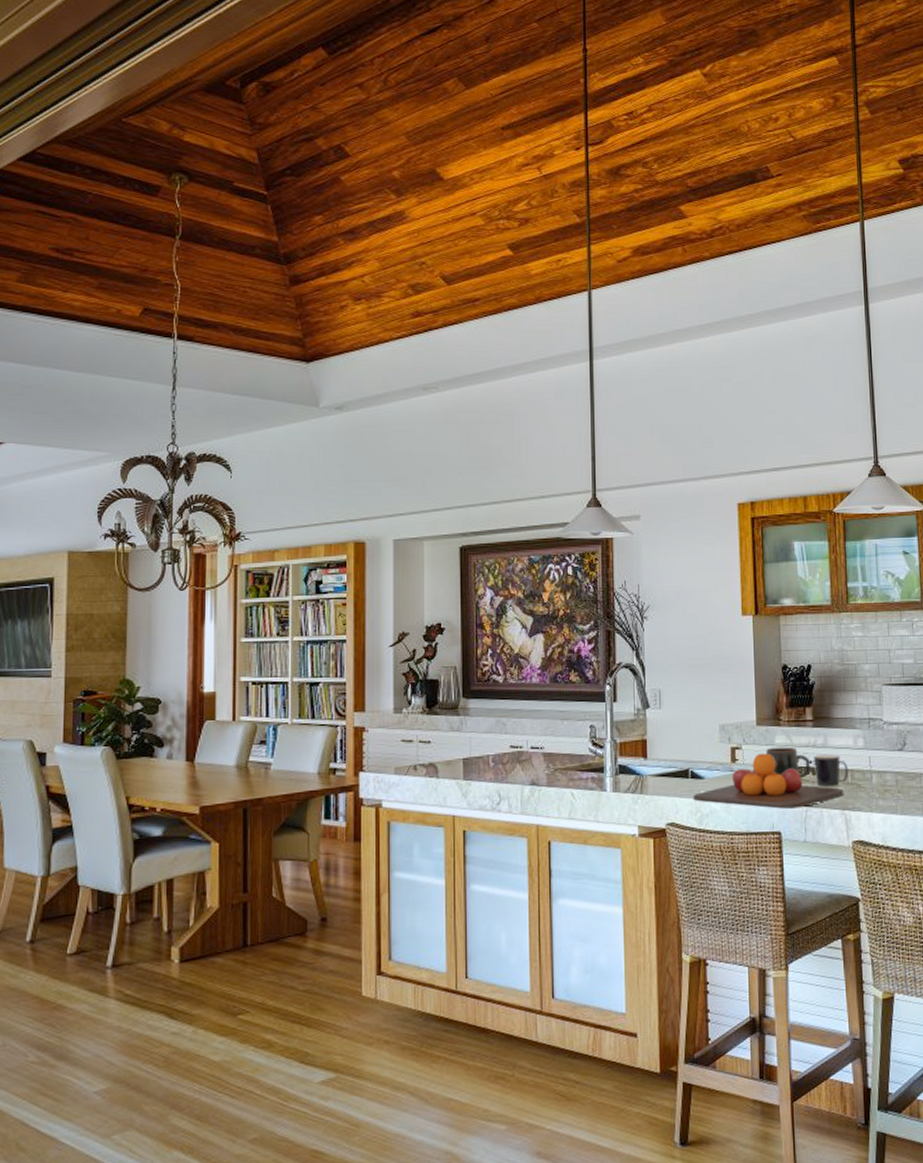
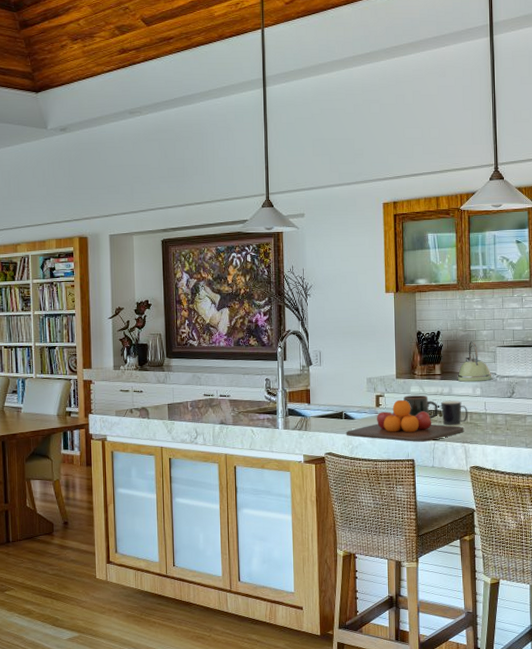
kettle: none [834,678,878,731] -> present [457,341,492,383]

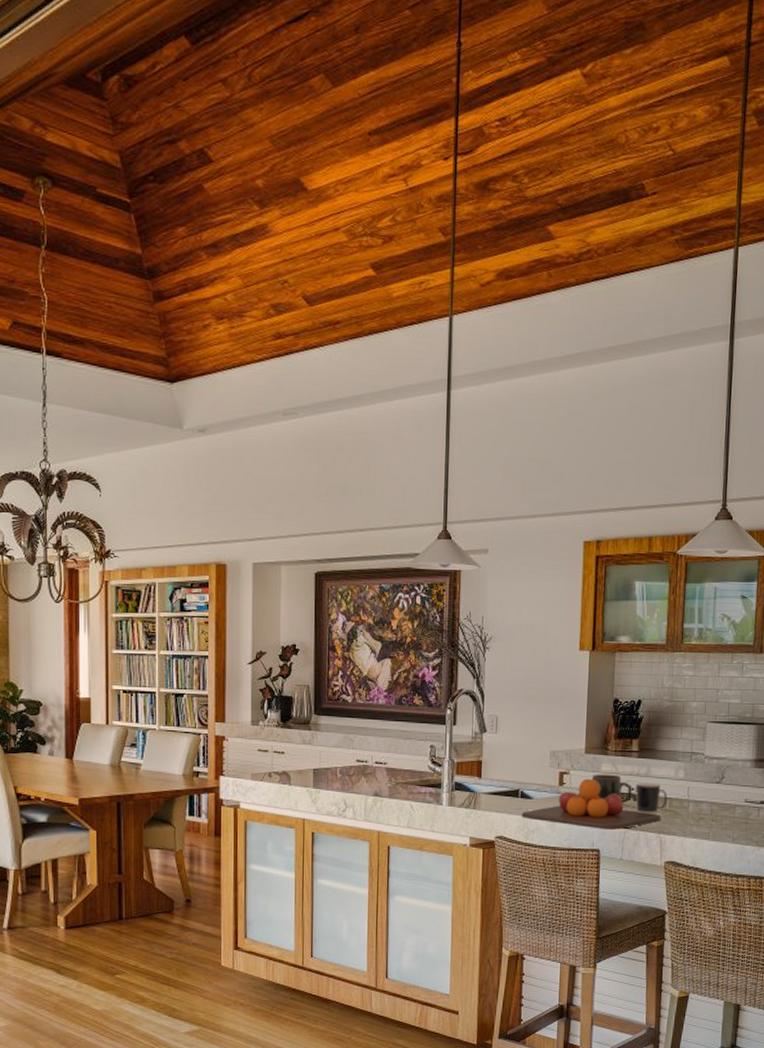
kettle: present [457,341,492,383] -> none [657,714,700,763]

